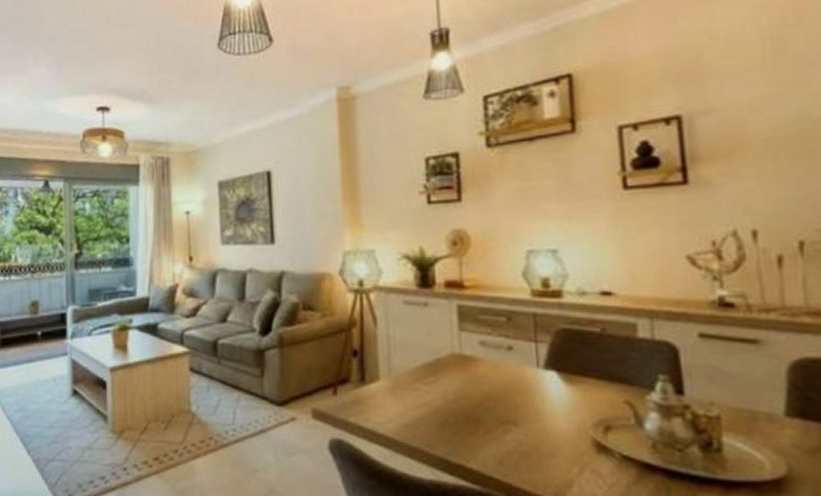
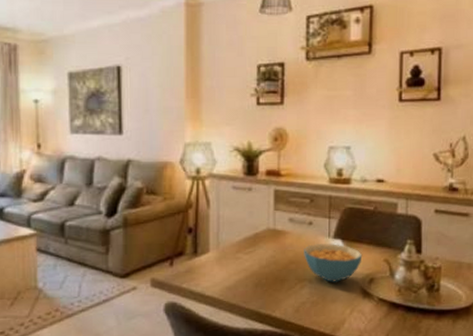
cereal bowl: none [503,375,590,428] -> present [304,243,363,282]

